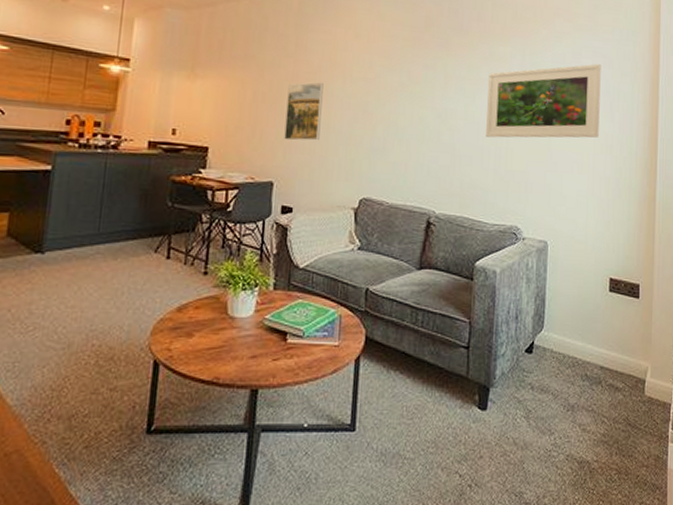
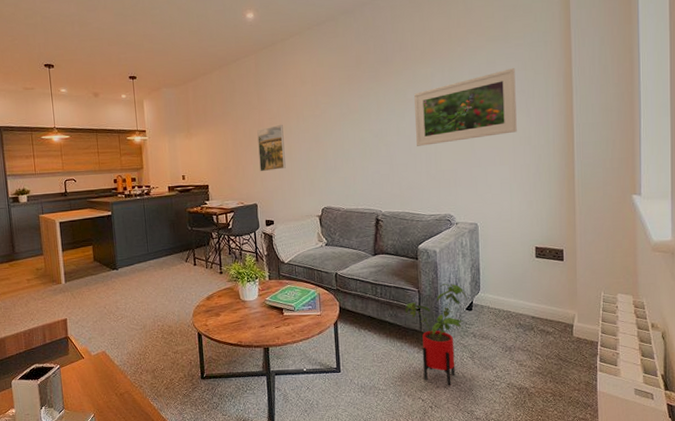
house plant: none [449,314,528,456] -> present [404,283,467,386]

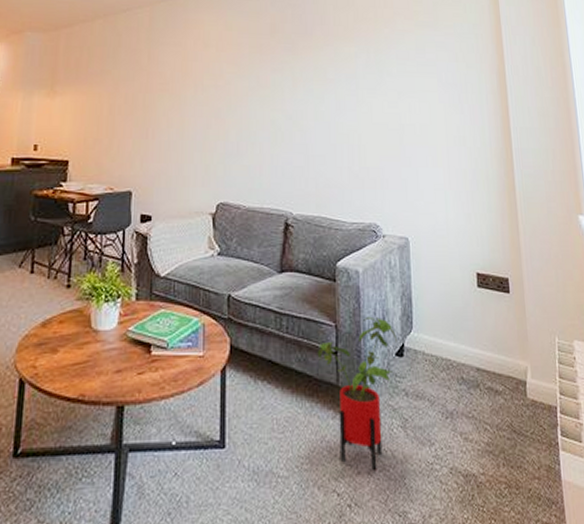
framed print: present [257,124,286,172] -> none [141,92,176,150]
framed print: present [414,68,517,146] -> none [336,58,450,136]

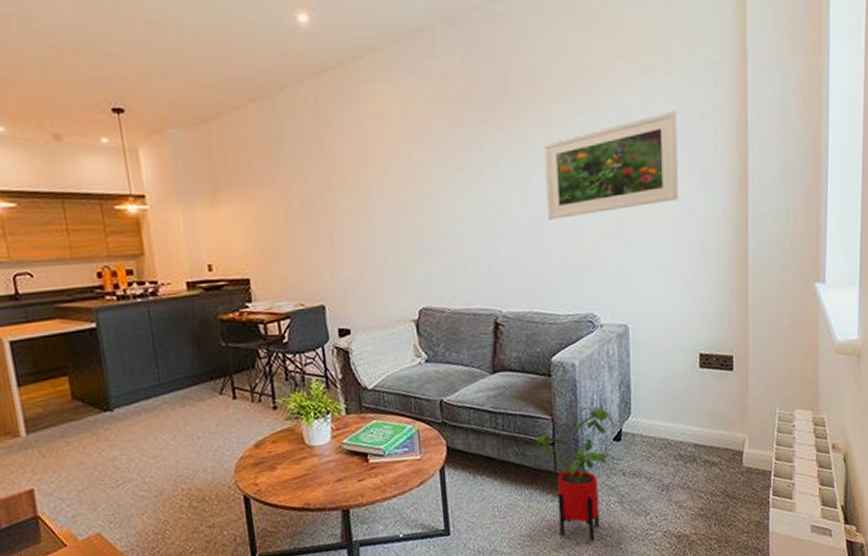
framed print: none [336,58,450,136] -> present [544,111,678,220]

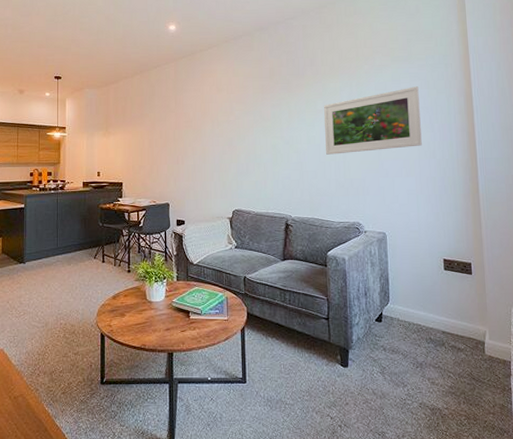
house plant: present [534,406,614,541] -> none [313,292,376,403]

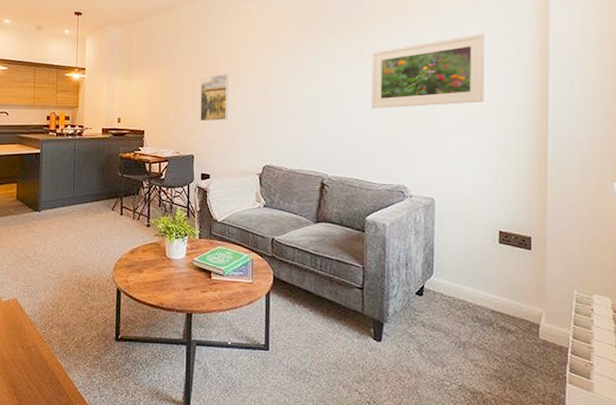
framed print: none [173,127,199,172] -> present [200,73,229,122]

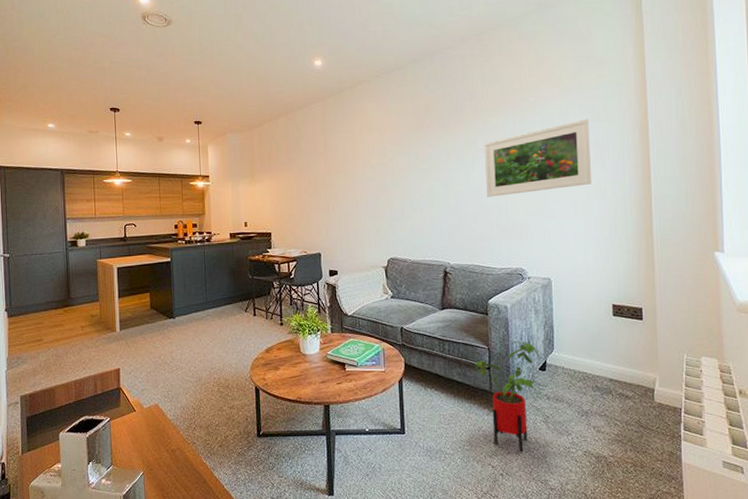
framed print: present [200,73,229,122] -> none [323,172,351,220]
house plant: none [346,261,417,381] -> present [473,341,540,452]

